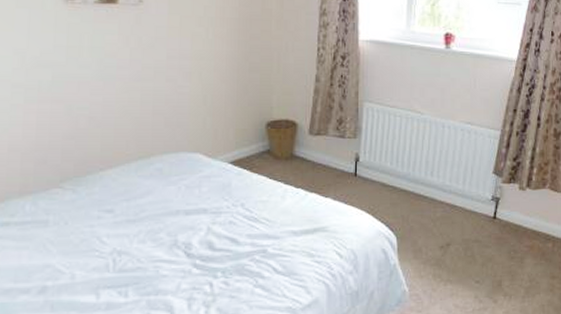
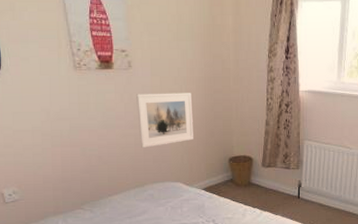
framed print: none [146,36,221,107] -> present [136,93,193,148]

